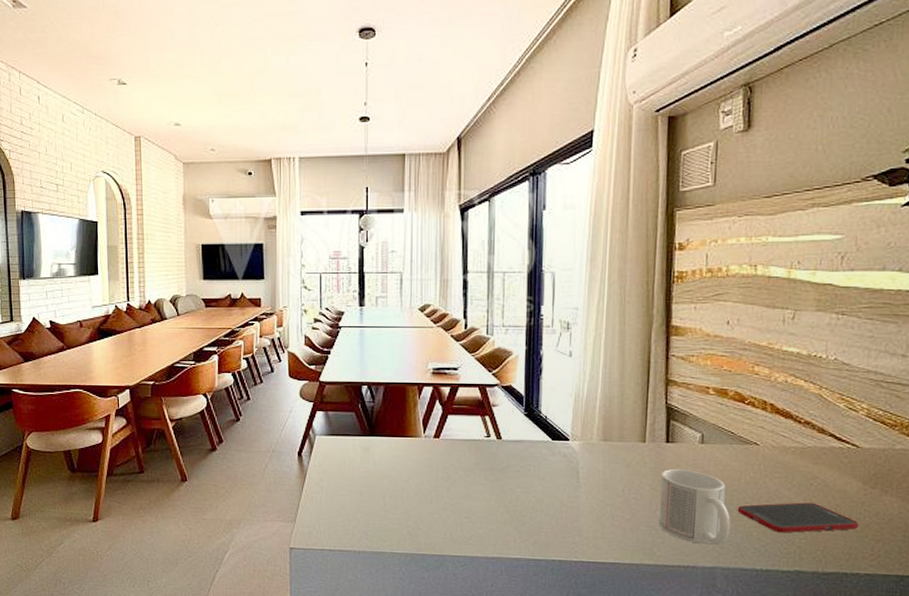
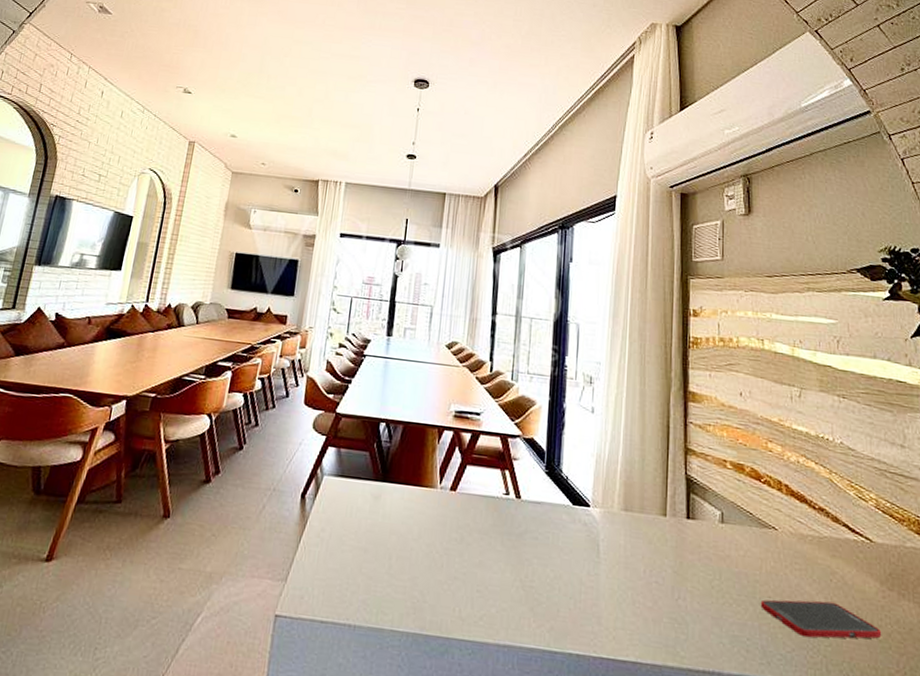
mug: present [658,468,730,545] -> none [681,549,754,647]

